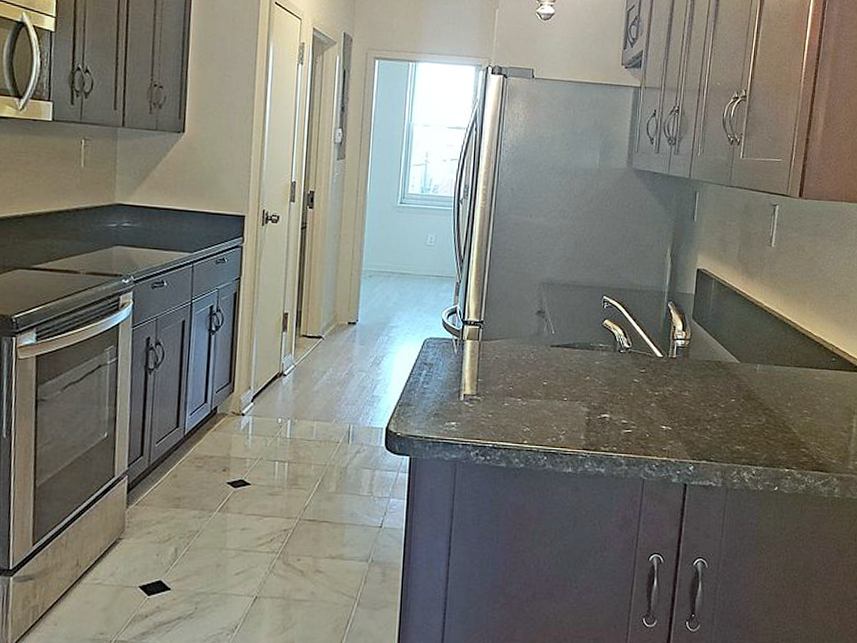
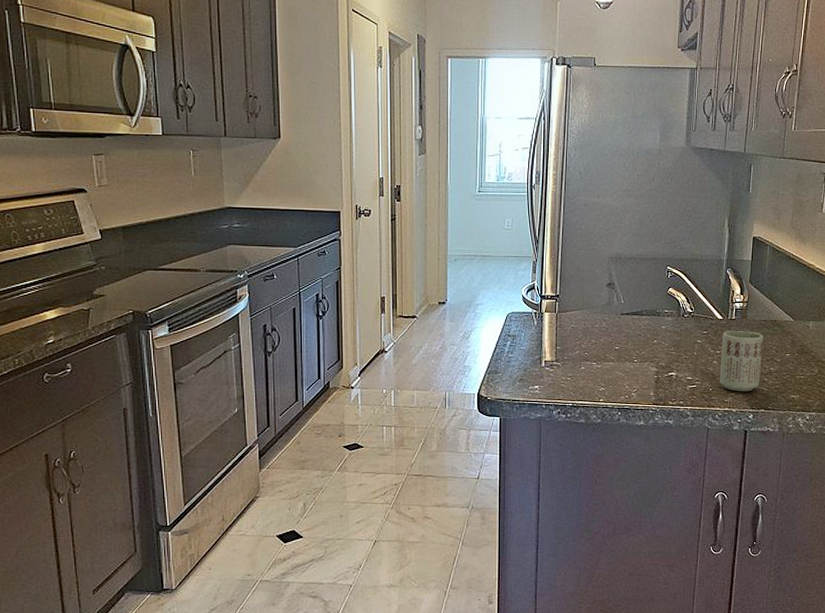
cup: none [658,370,706,440] -> present [720,331,763,392]

